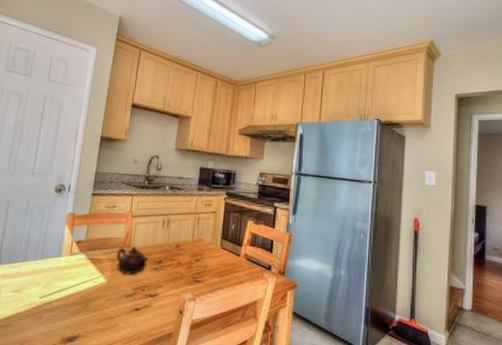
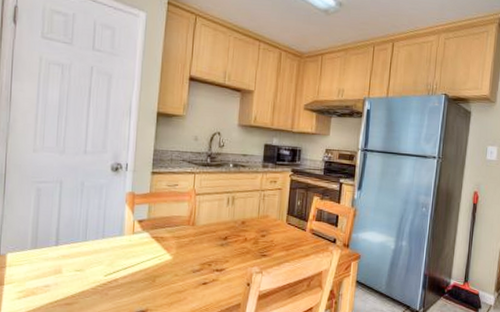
teapot: present [116,247,149,275] -> none [181,224,214,251]

